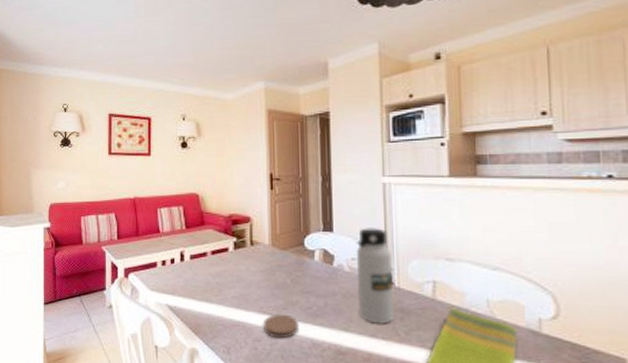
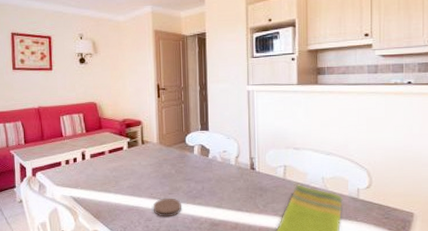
water bottle: present [356,228,393,324] -> none [226,126,255,200]

